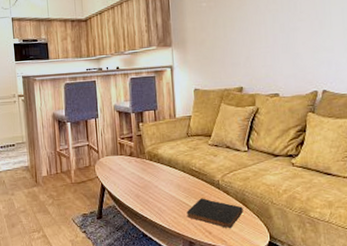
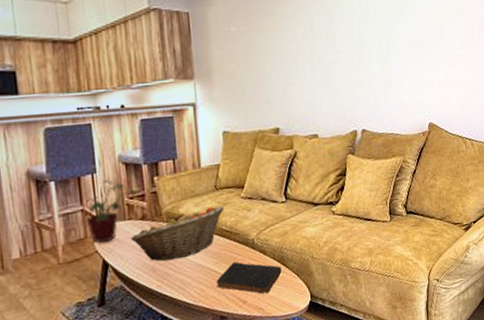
potted plant: none [90,122,128,171] -> present [85,178,139,244]
fruit basket: none [122,149,195,191] -> present [131,206,225,262]

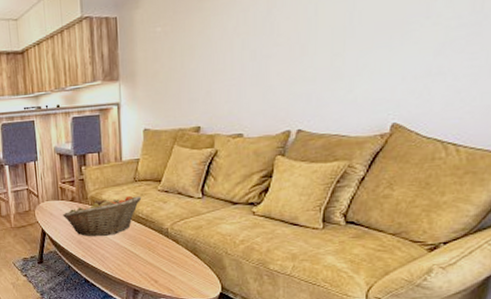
potted plant: present [85,178,139,244] -> none [30,166,69,216]
book: present [216,261,282,294] -> none [131,246,193,277]

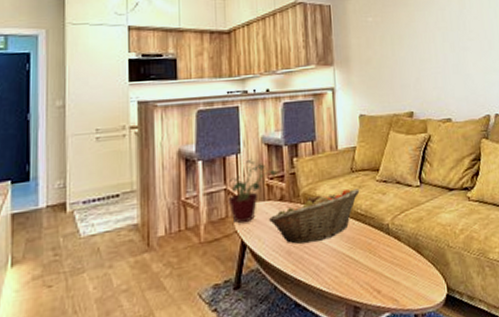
potted plant: none [30,166,69,216] -> present [228,159,278,224]

